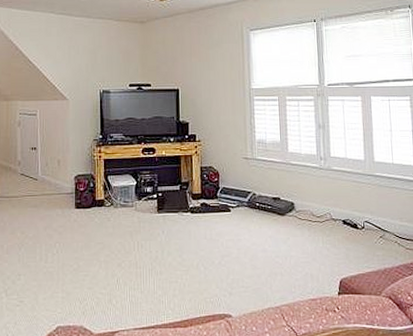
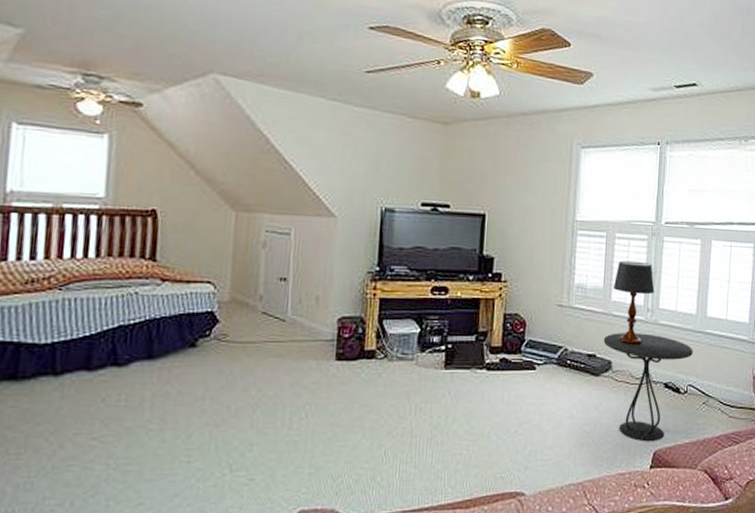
side table: none [285,178,366,272] -> present [603,333,693,442]
table lamp: none [288,118,325,189] -> present [612,260,655,346]

